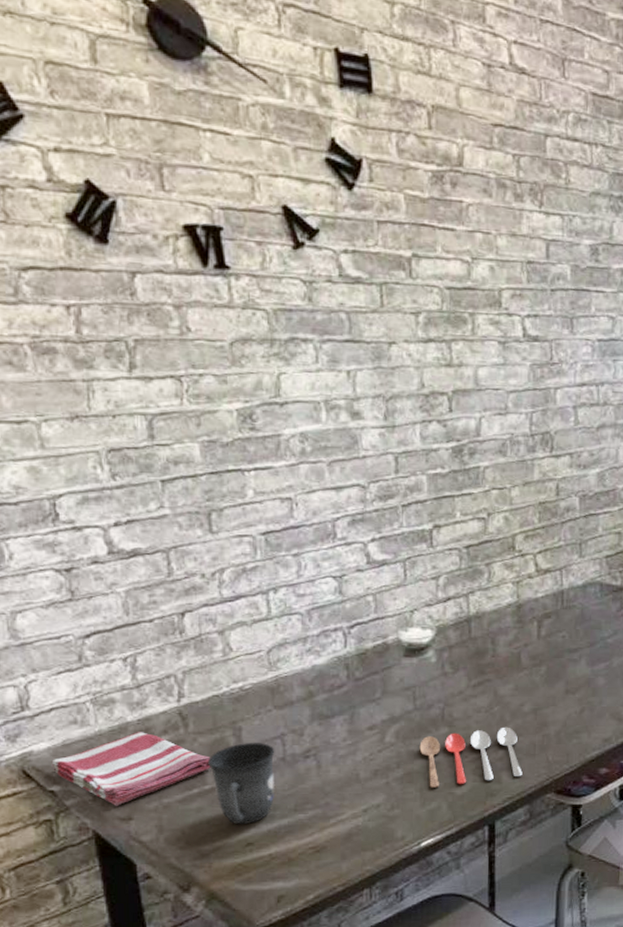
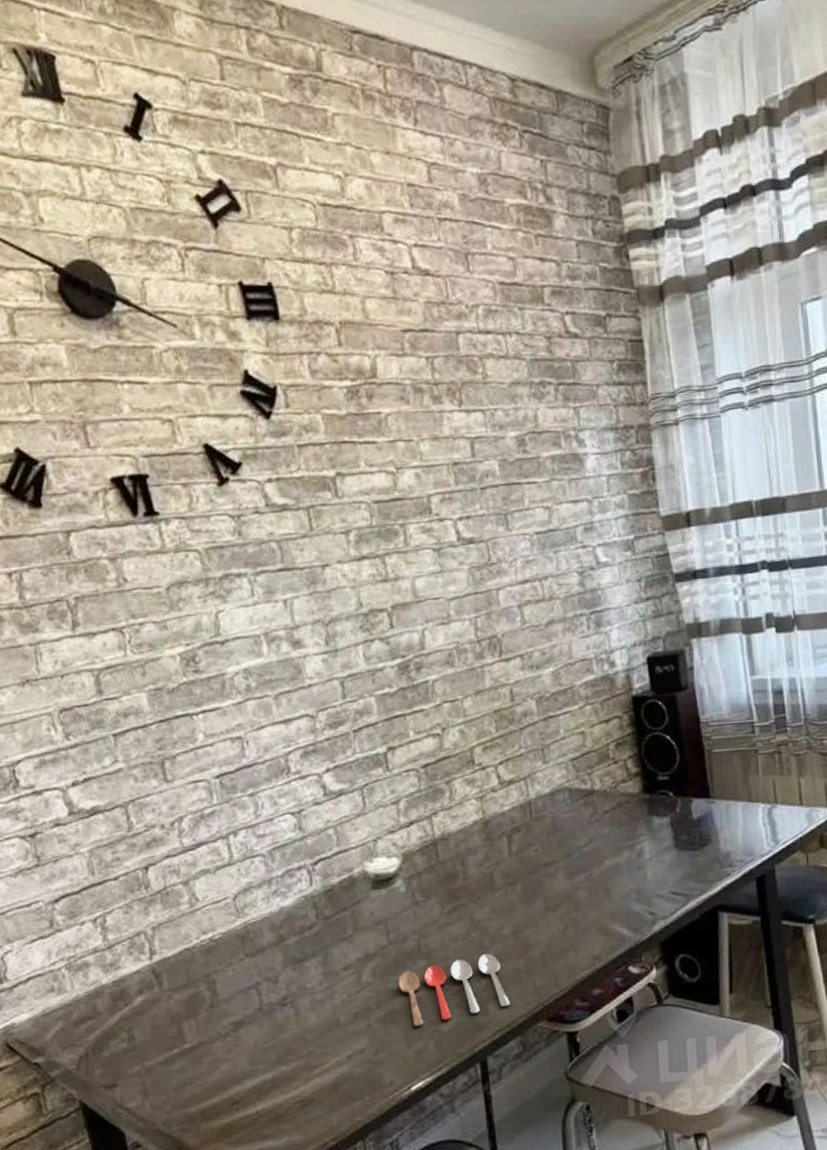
dish towel: present [50,732,211,806] -> none [32,994,189,1074]
mug: present [208,743,275,825] -> none [185,994,256,1083]

